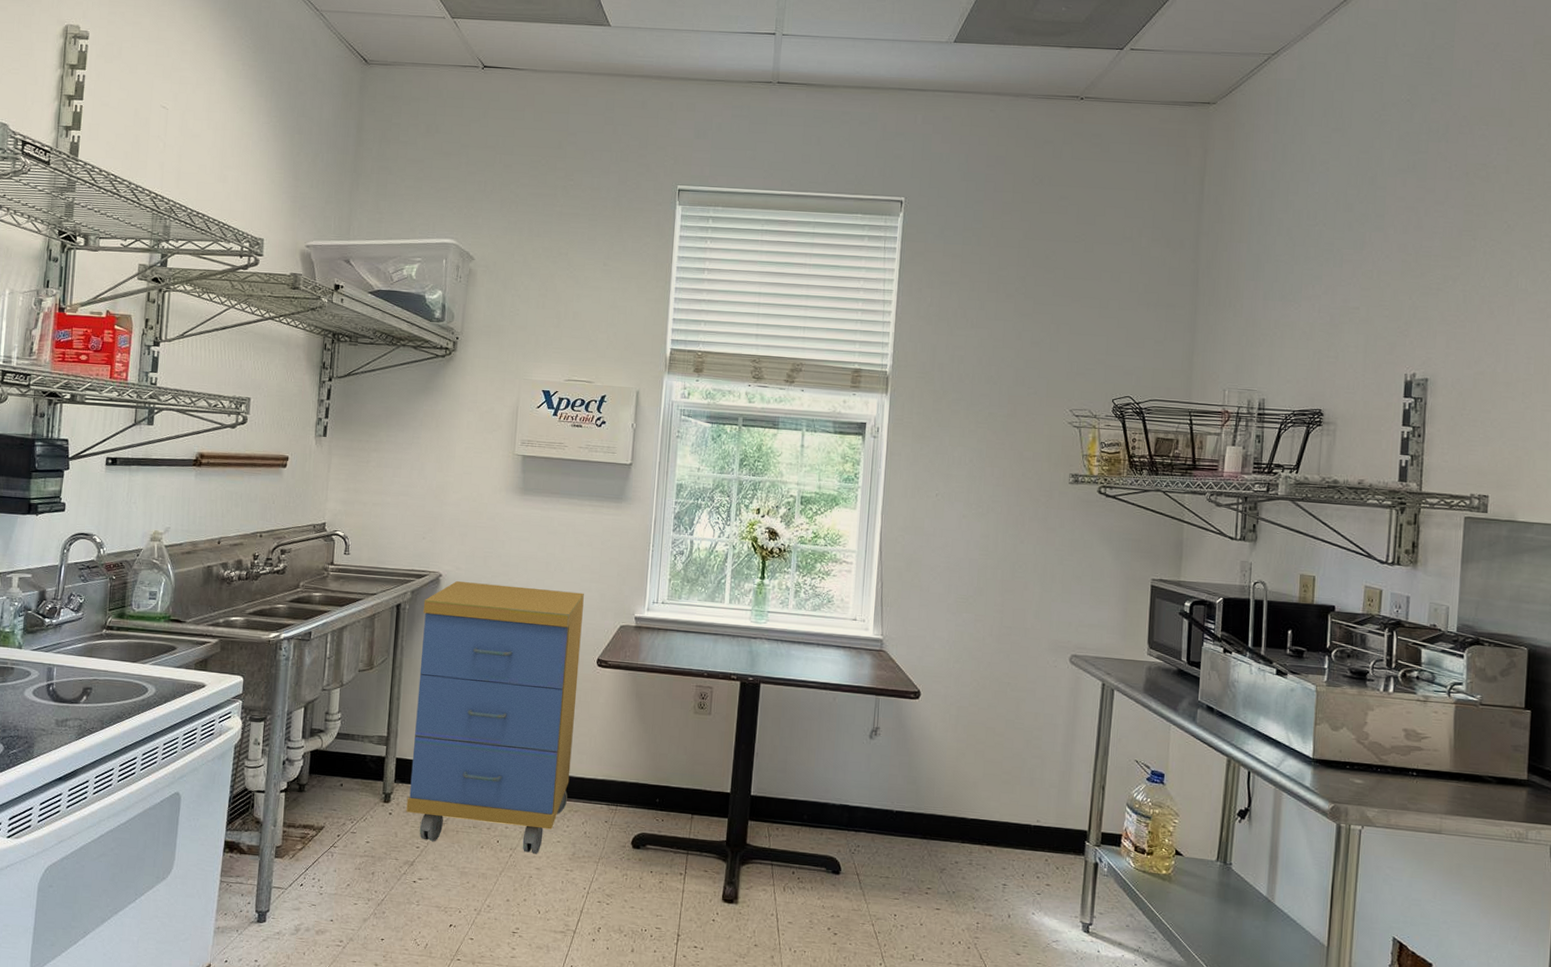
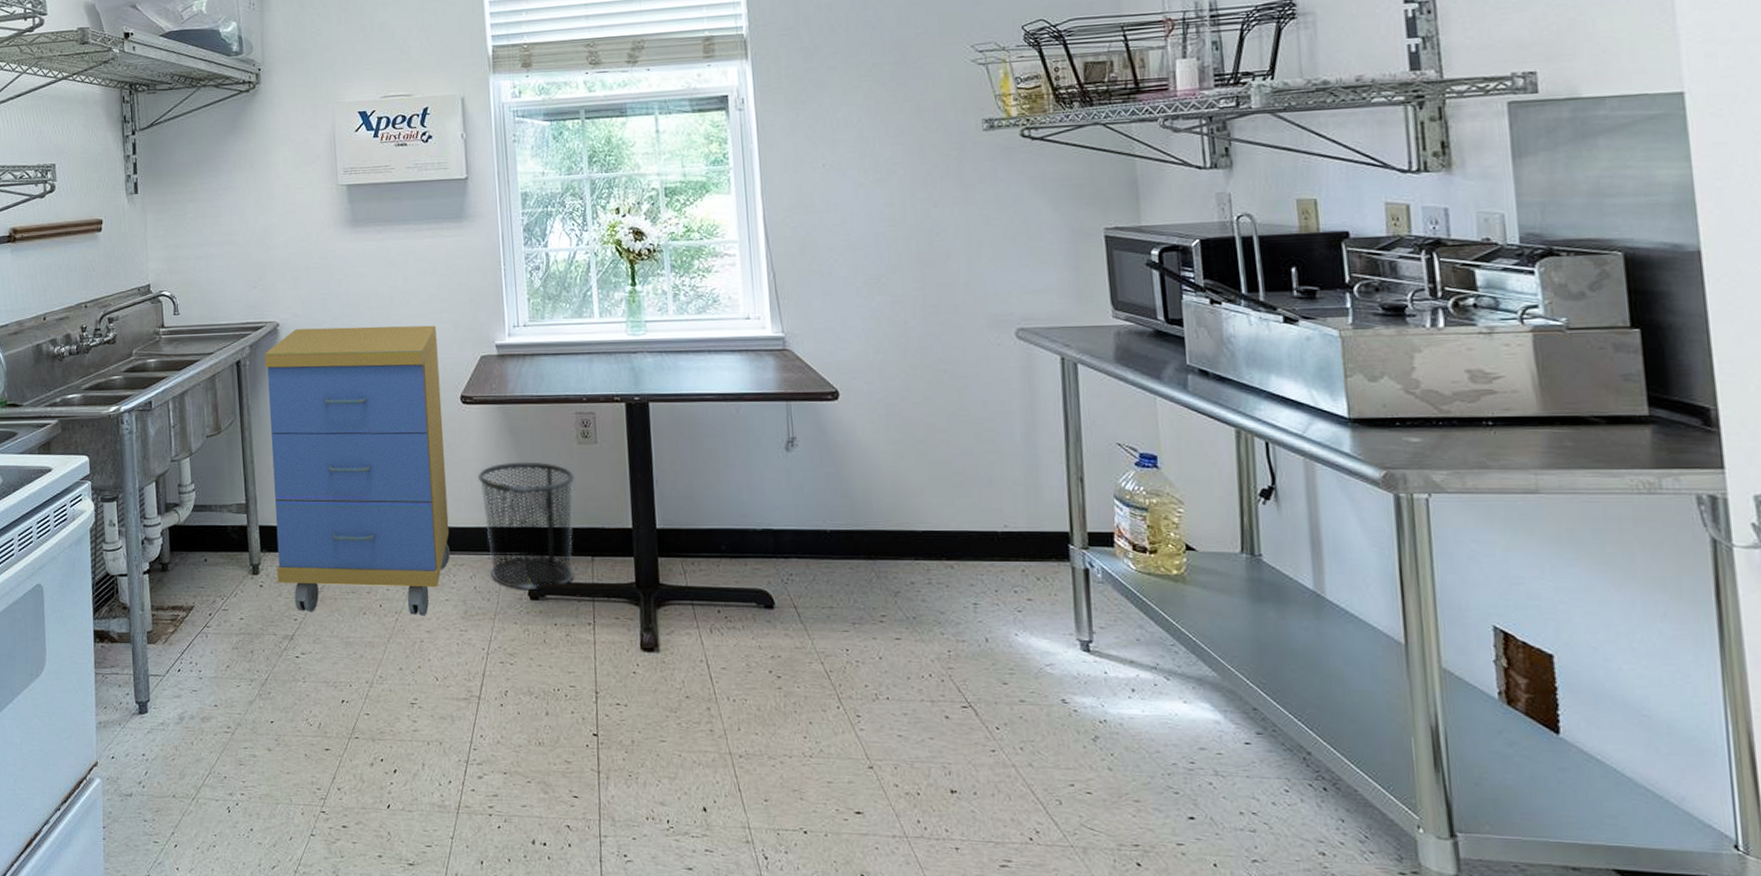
trash can: none [600,724,687,841] -> present [478,462,575,591]

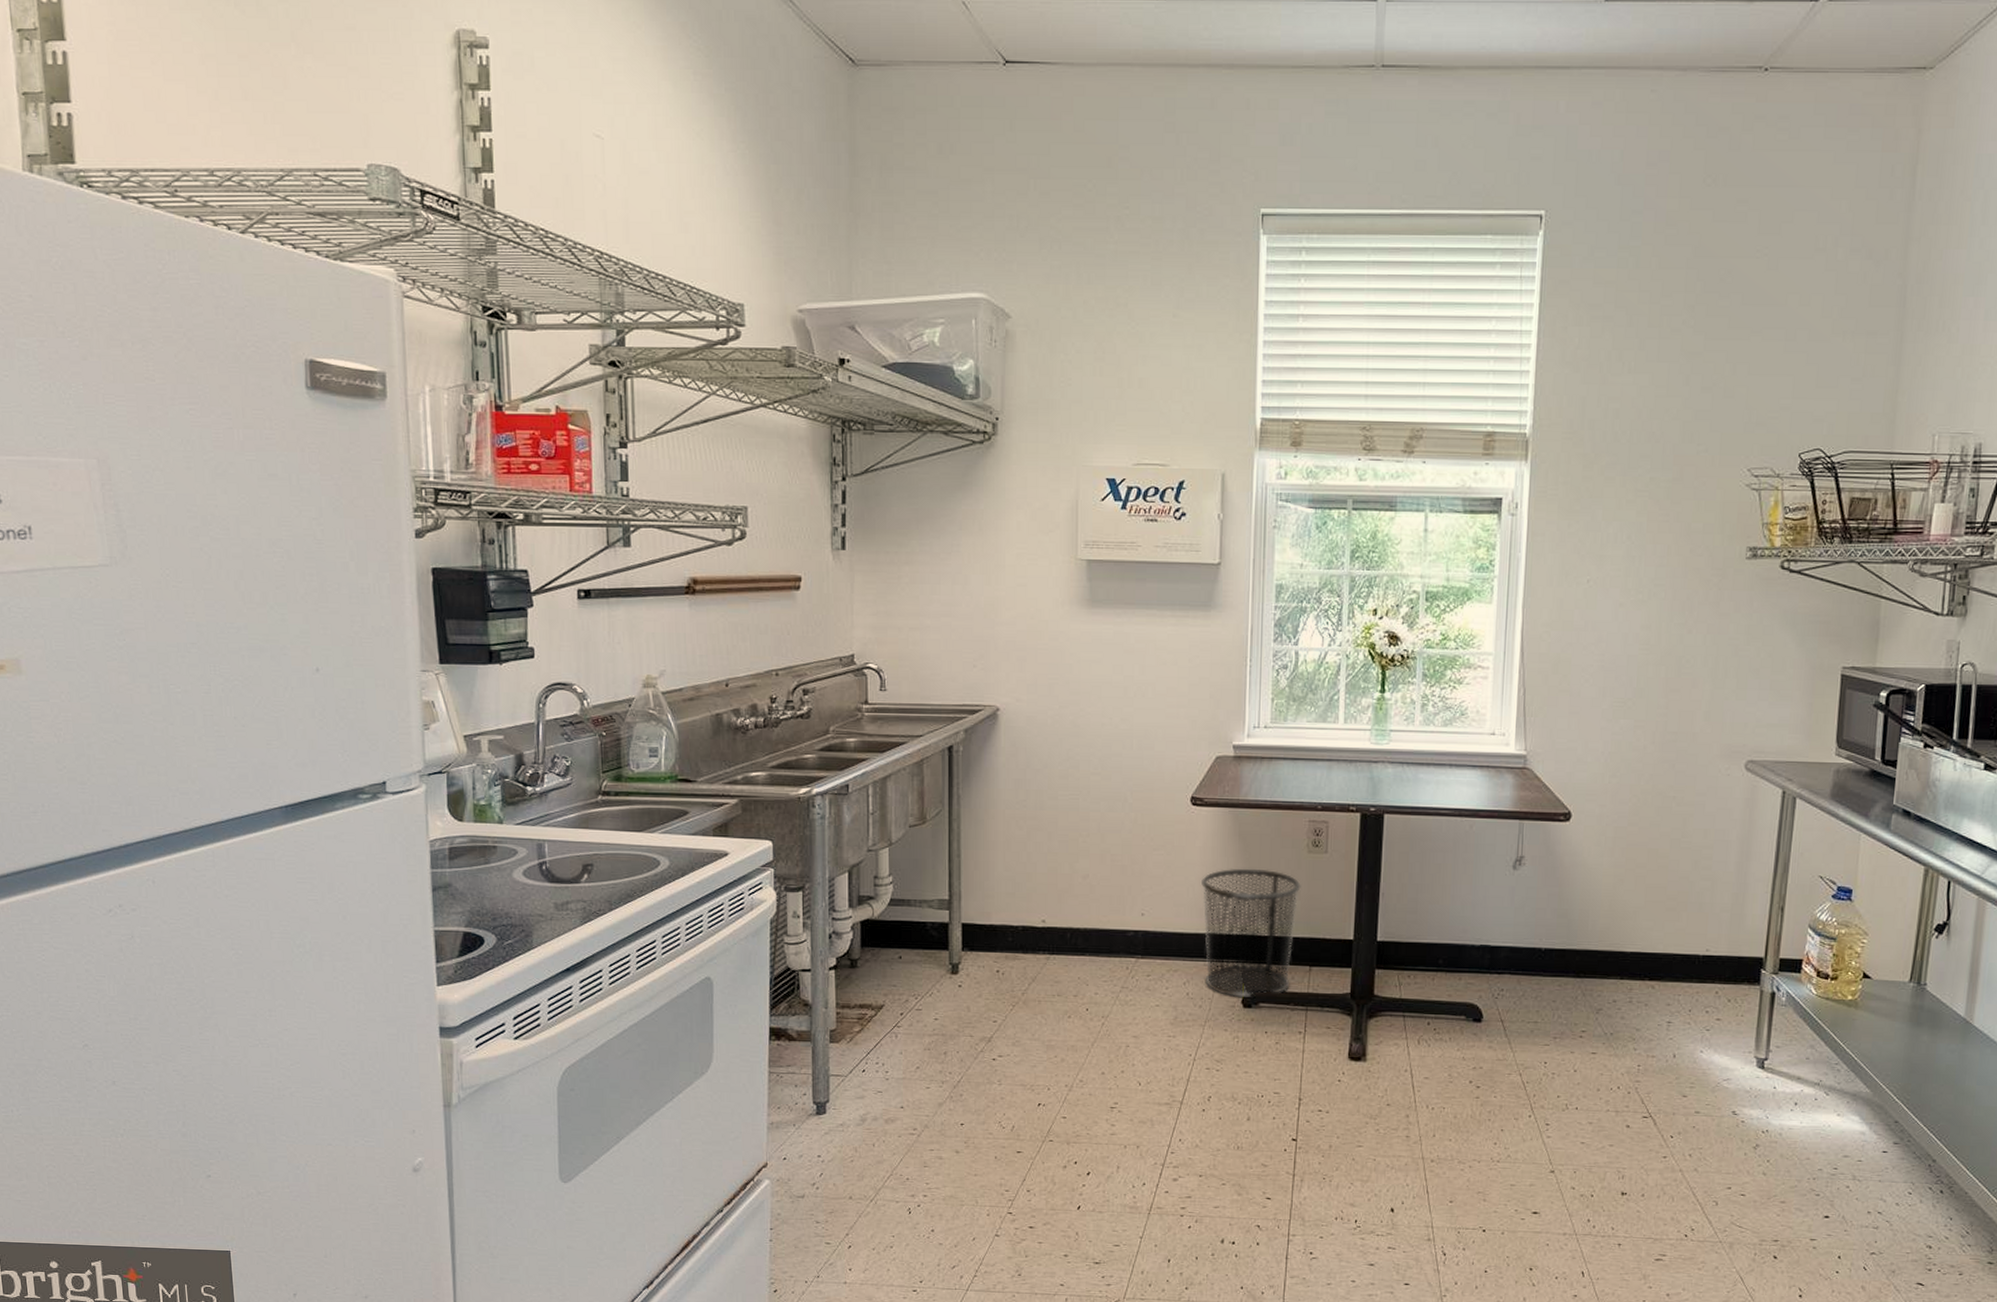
storage cabinet: present [264,325,450,616] -> none [978,715,1171,1021]

